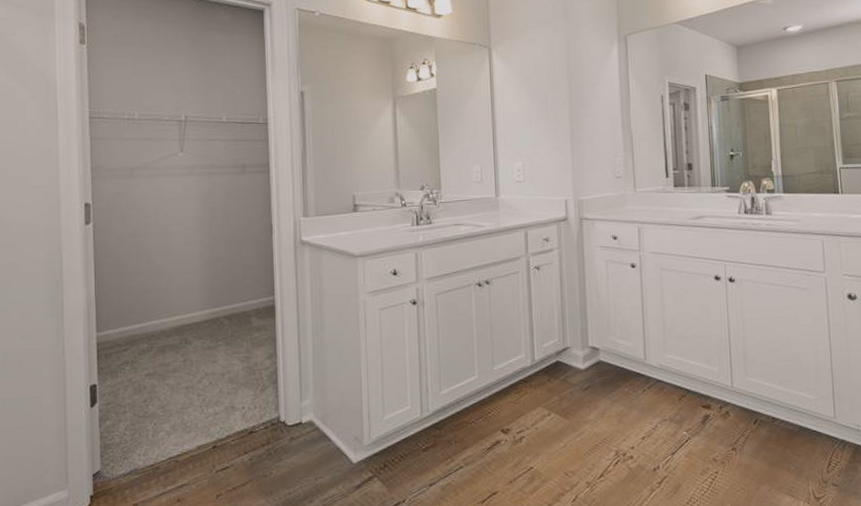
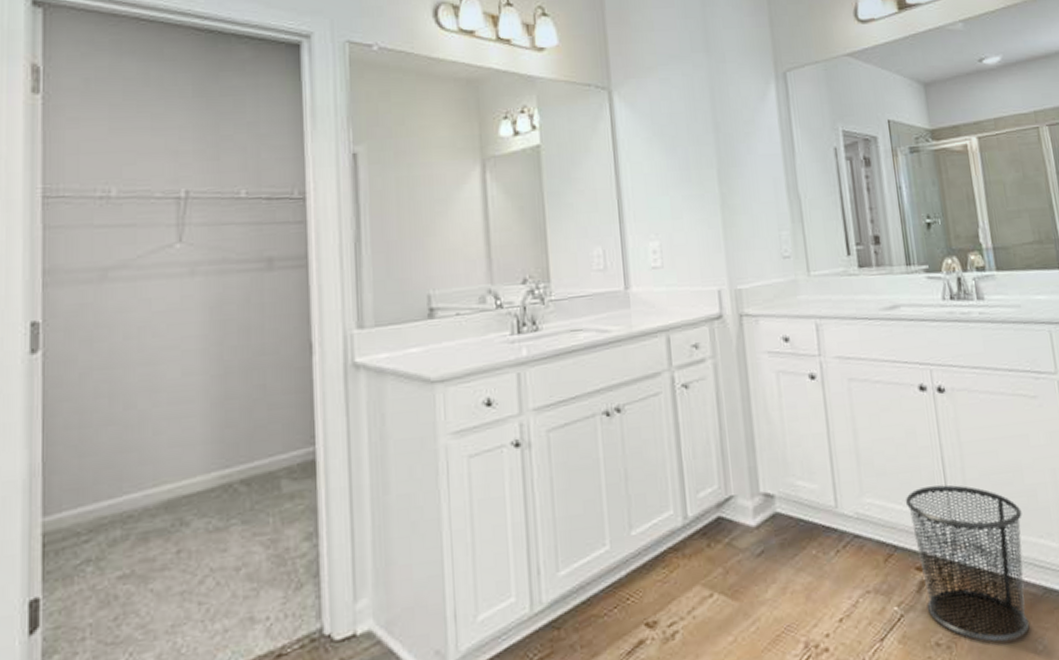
waste bin: none [697,349,788,462] -> present [905,485,1030,643]

